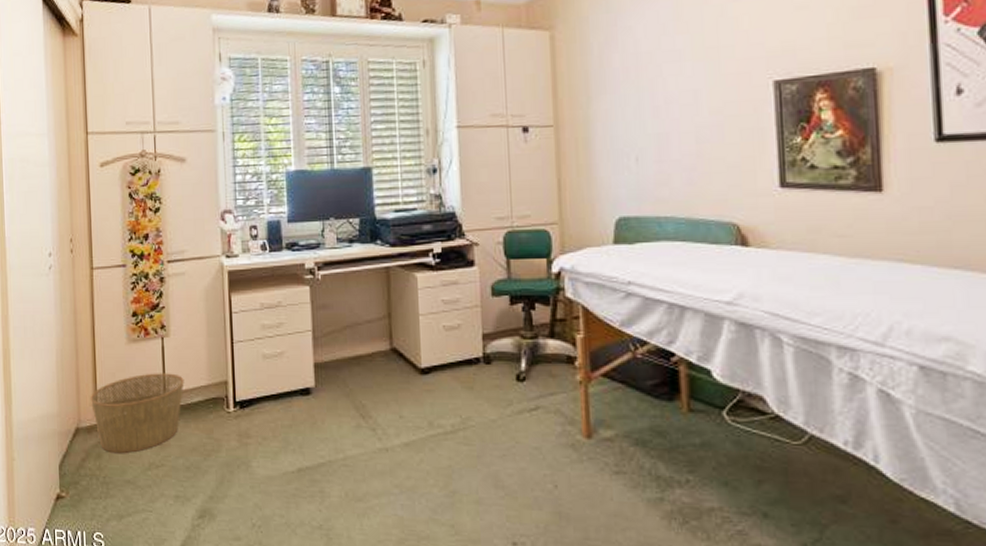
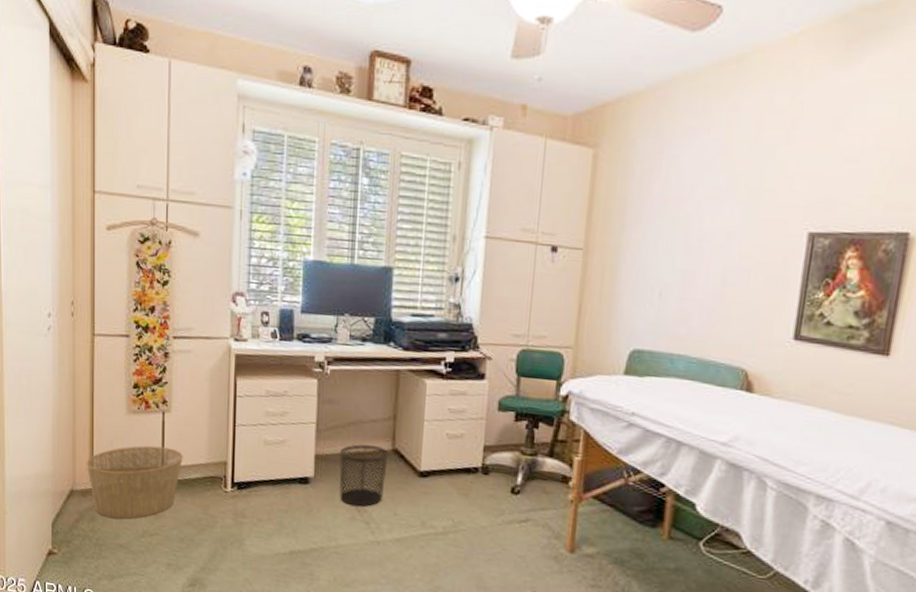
waste bin: none [339,347,388,413] -> present [339,444,388,507]

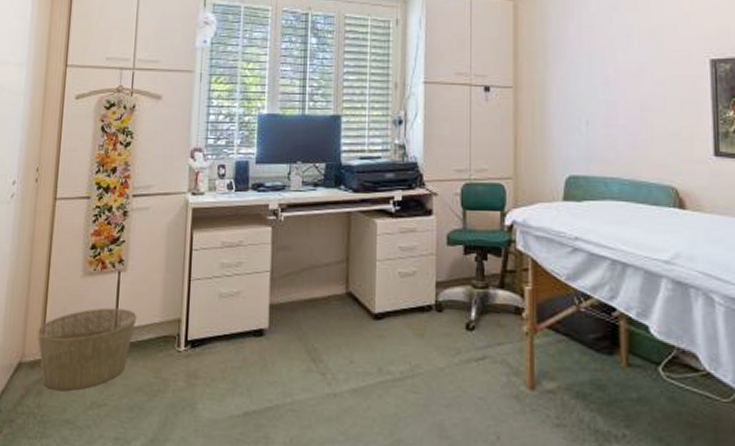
waste bin: present [339,444,388,507] -> none [294,290,342,357]

